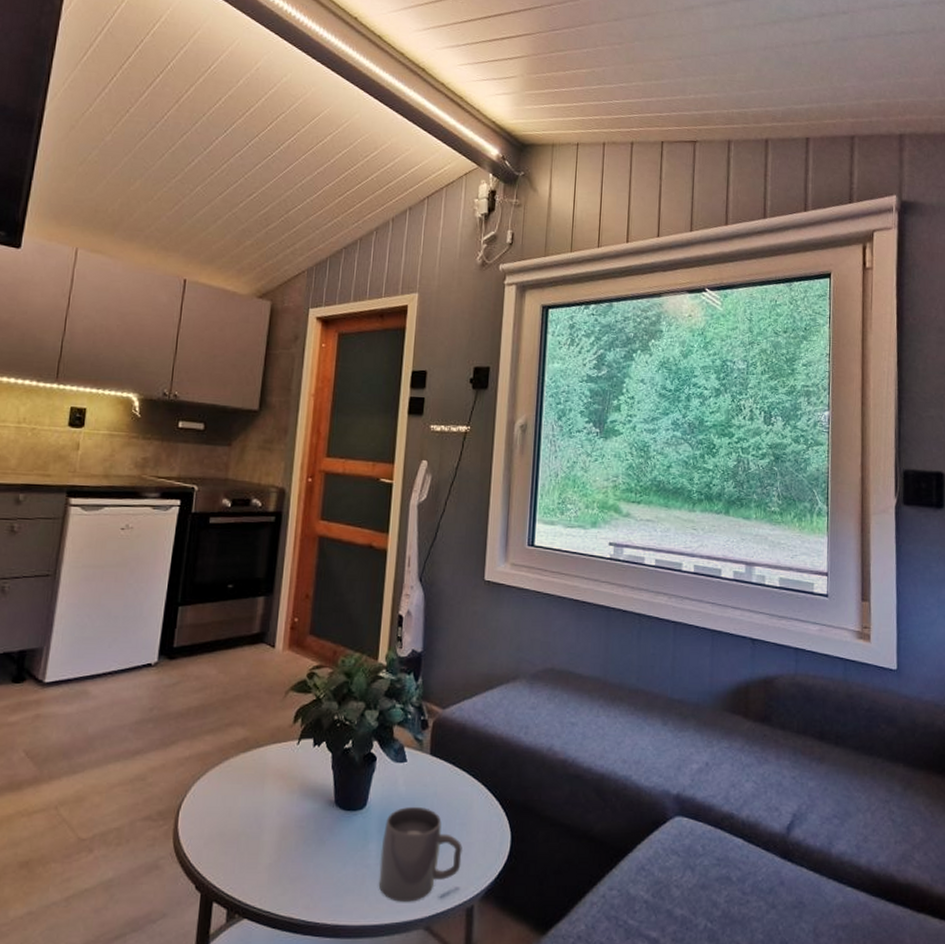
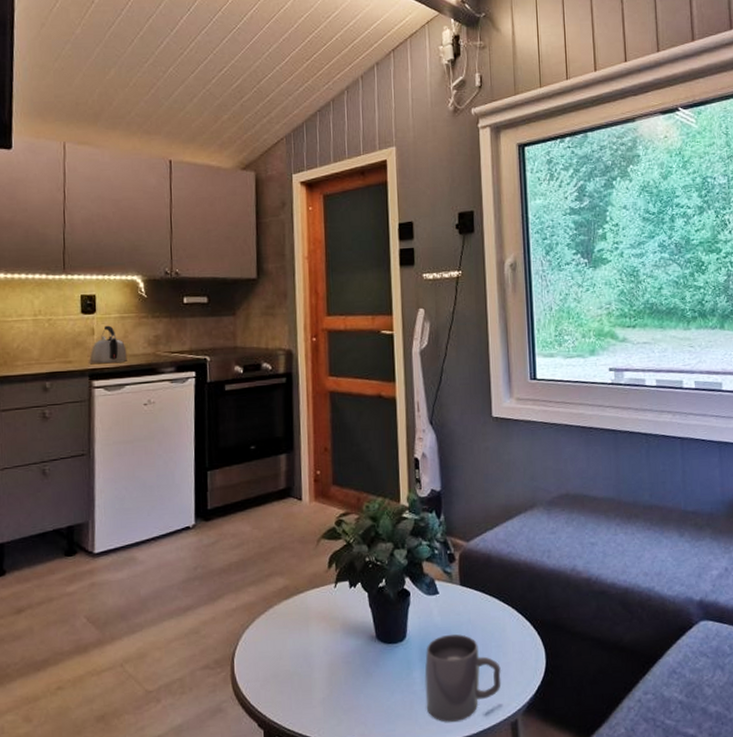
kettle: none [69,441,111,483] -> present [89,325,127,365]

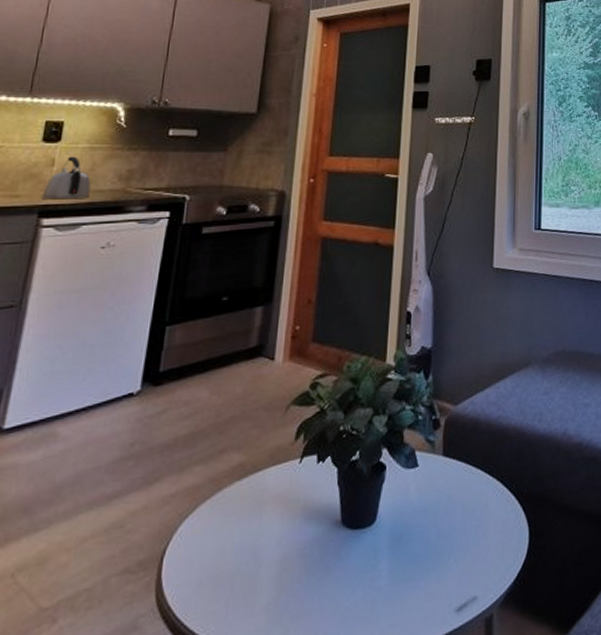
mug: present [424,634,501,722] -> none [390,513,479,623]

